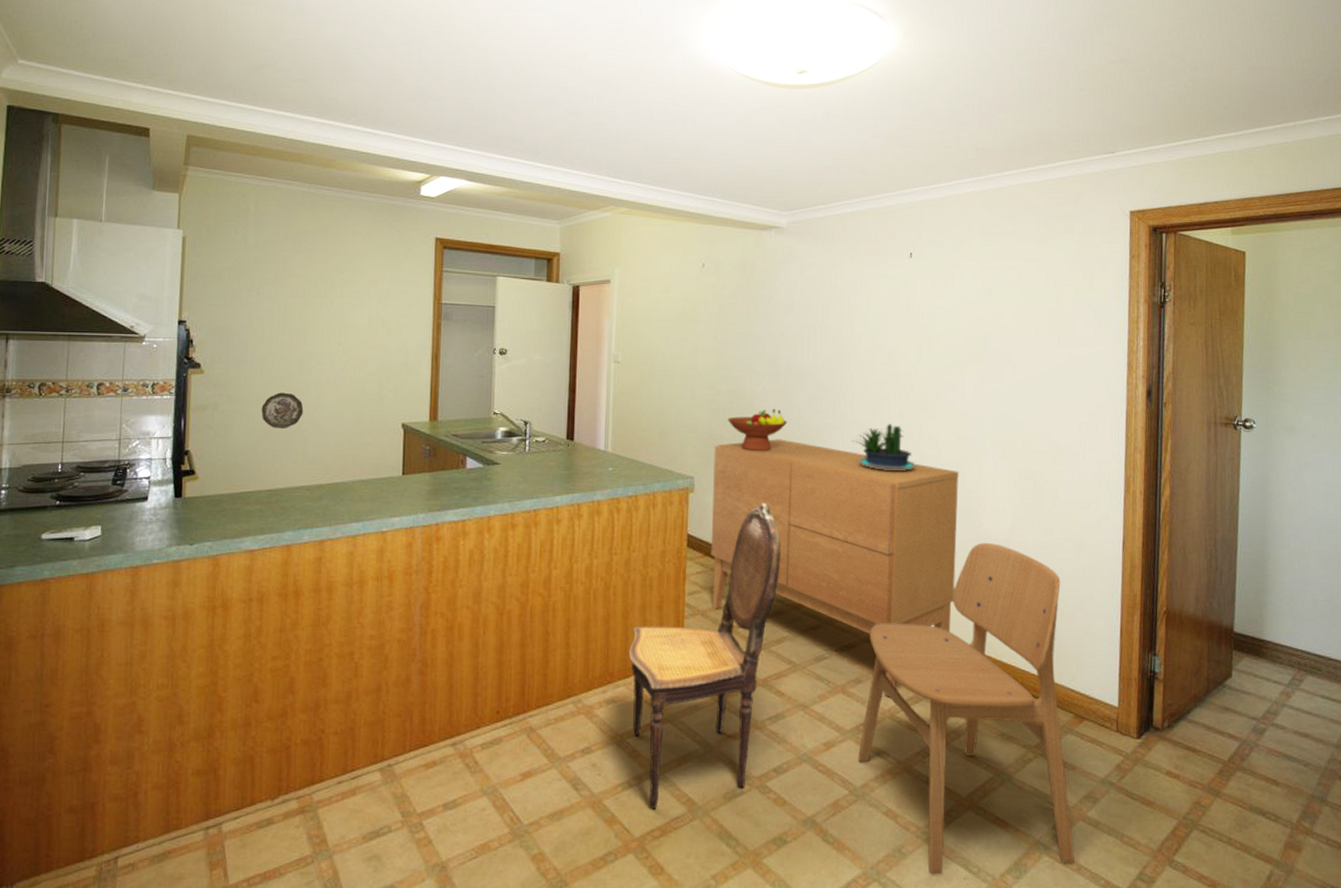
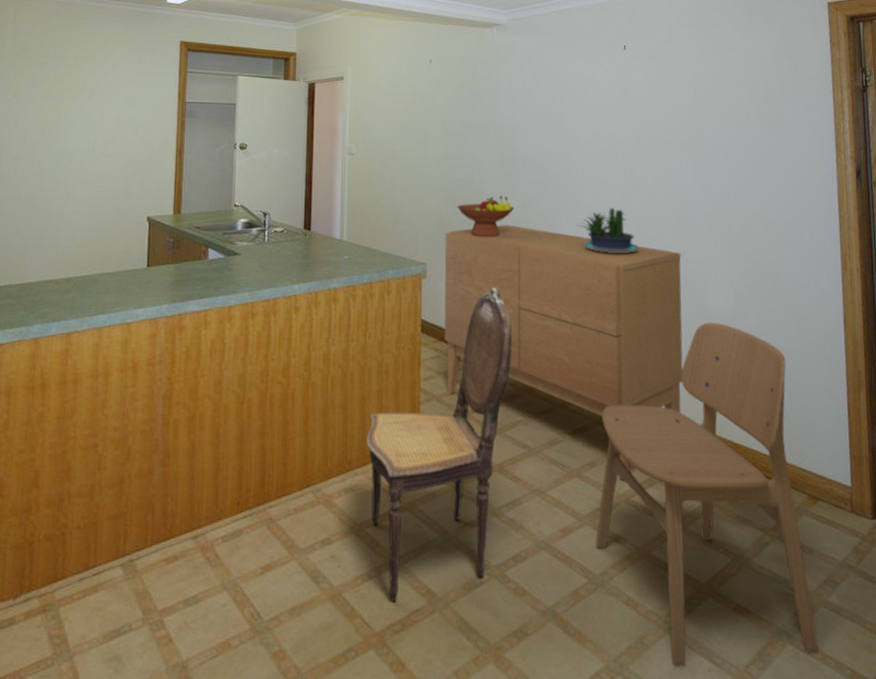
decorative plate: present [261,392,304,429] -> none [14,190,54,225]

